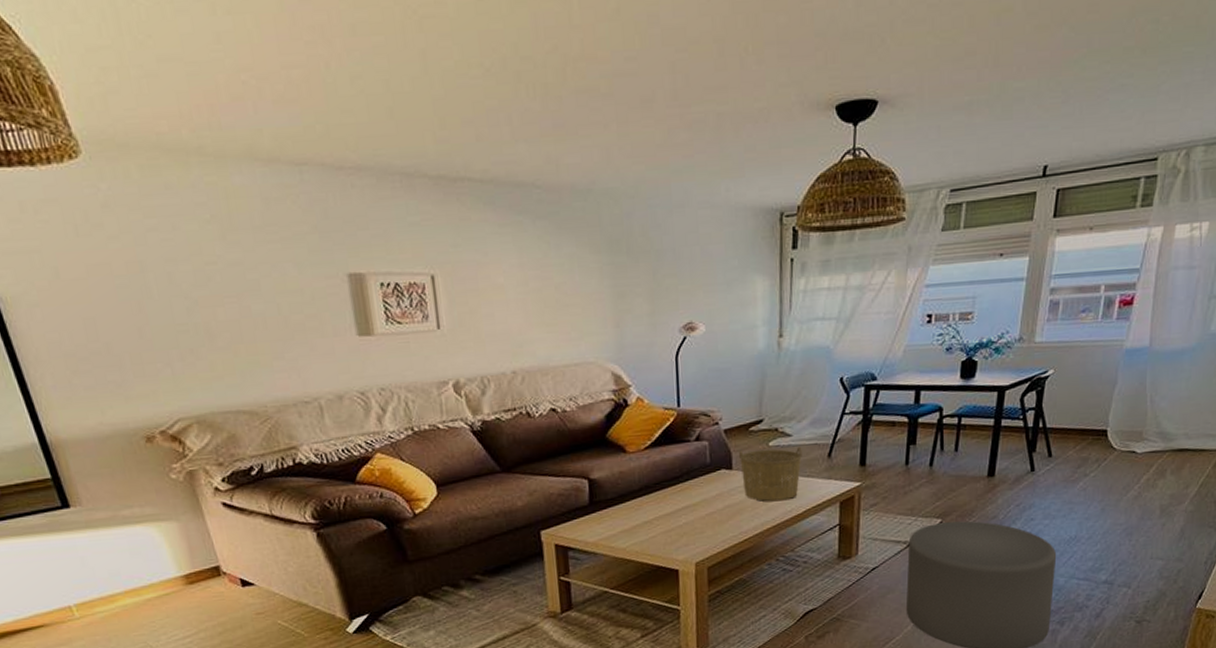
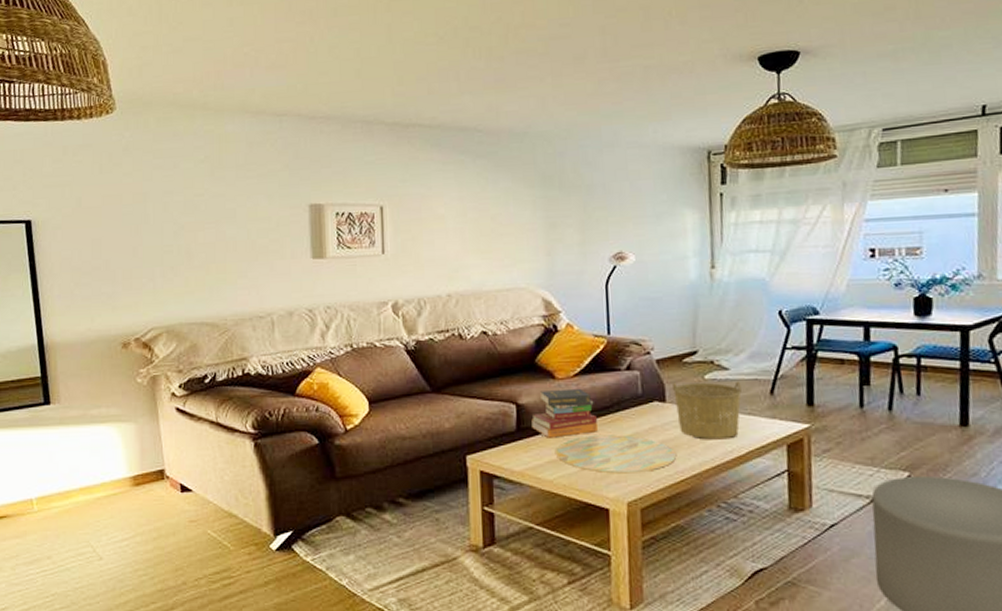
books: none [604,460,668,510] -> present [531,388,598,438]
decorative tray: none [628,502,742,538] -> present [556,434,677,474]

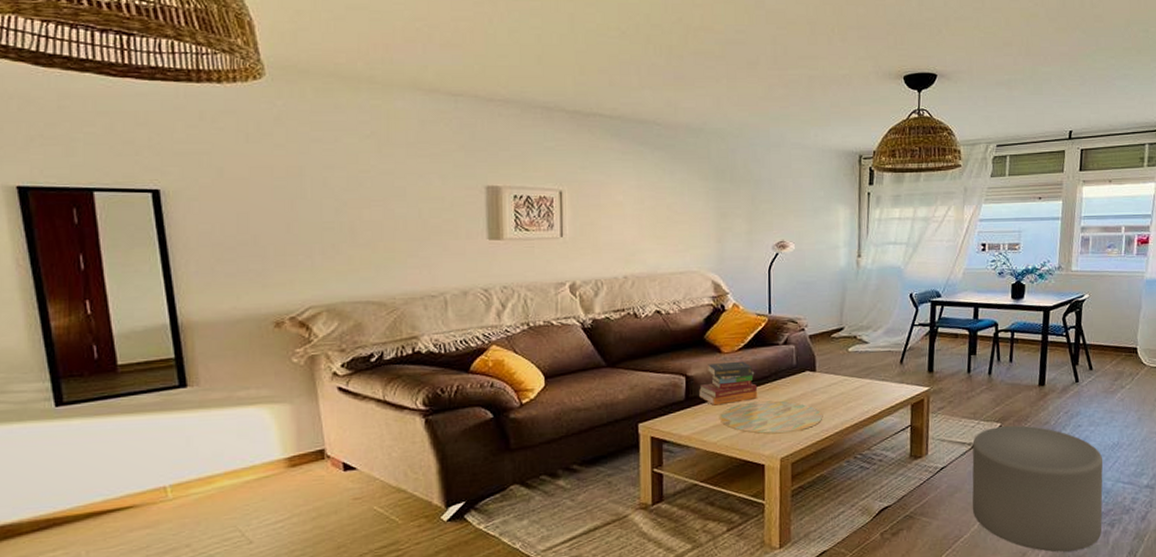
basket: present [673,381,741,440] -> none [822,353,878,403]

